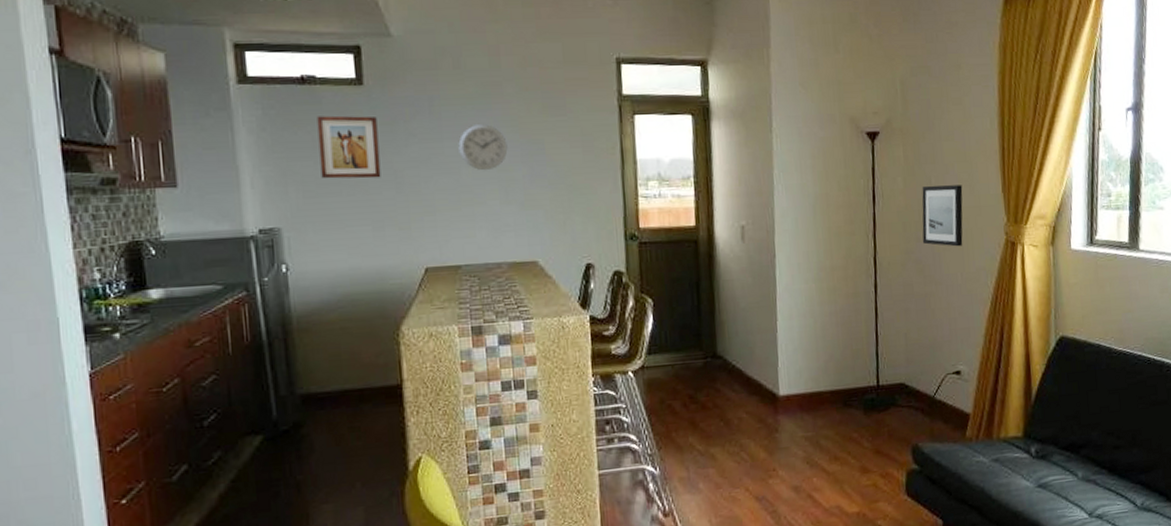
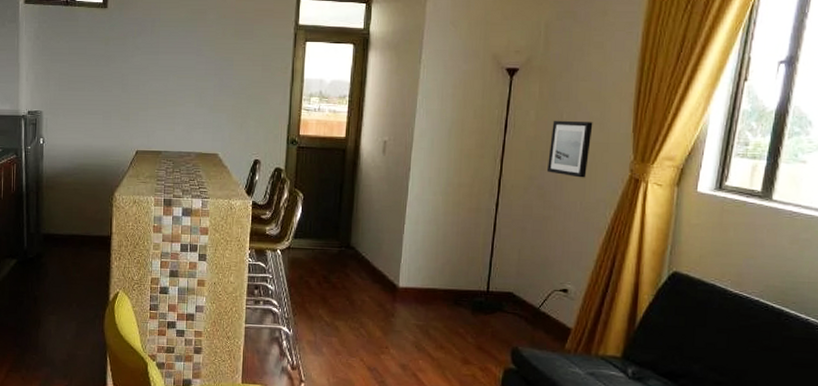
wall art: present [317,115,381,179] -> none [72,30,114,79]
wall clock: present [458,124,508,171] -> none [169,43,205,80]

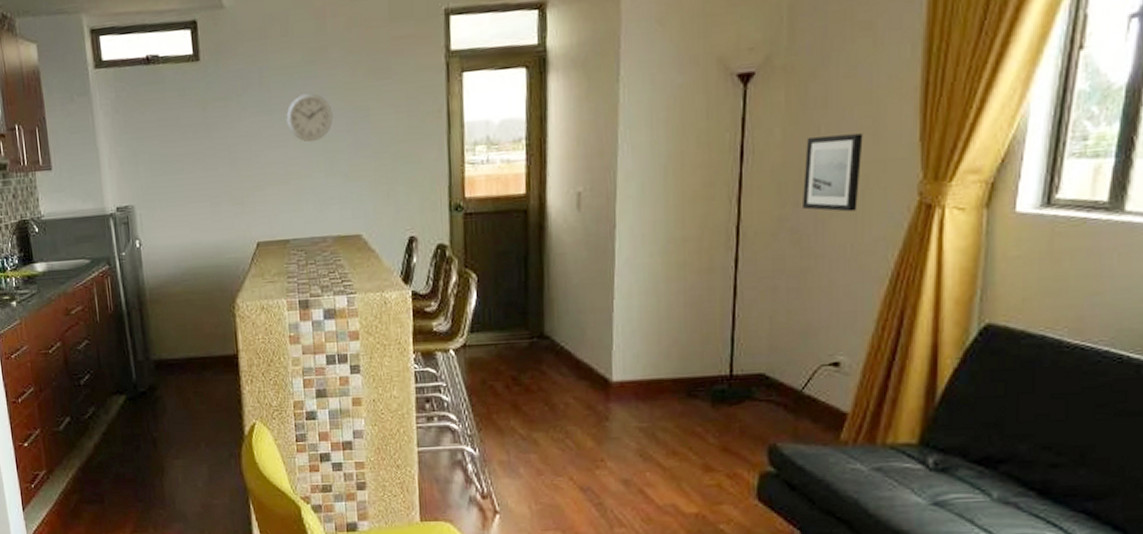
wall clock: none [169,43,205,80] -> present [286,93,333,142]

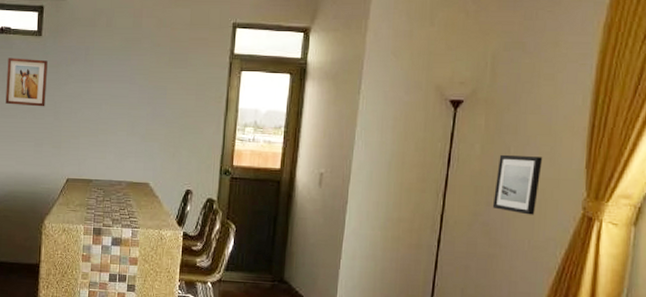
wall art: none [160,92,217,157] -> present [5,57,48,107]
wall clock: present [286,93,333,142] -> none [102,71,139,108]

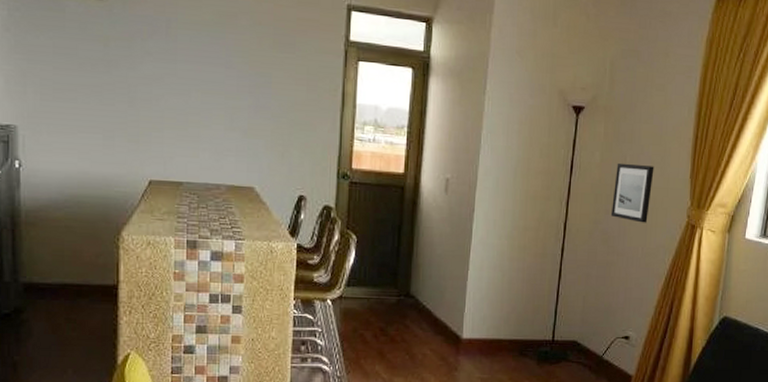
wall art: present [5,57,48,107] -> none [59,23,116,90]

